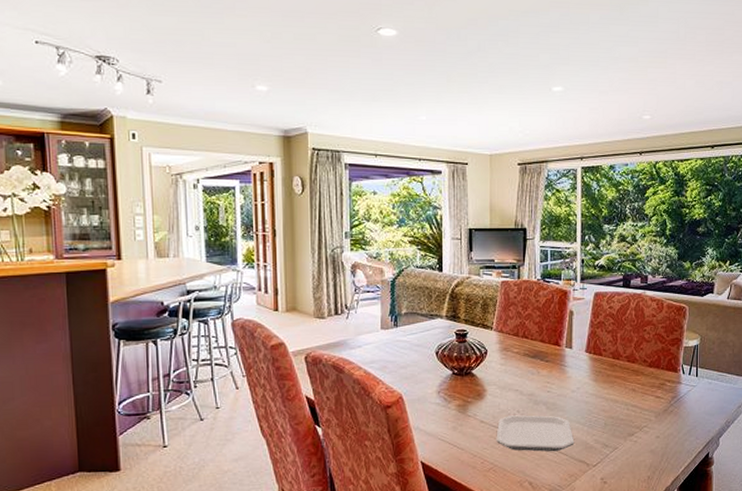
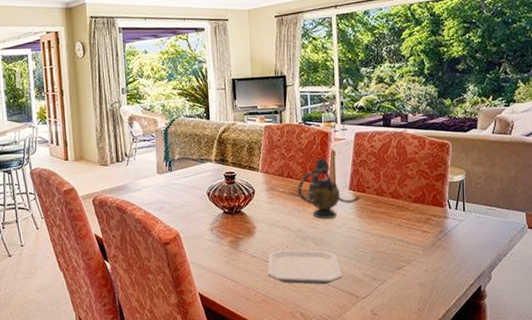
teapot: none [532,317,597,383] -> present [297,157,361,219]

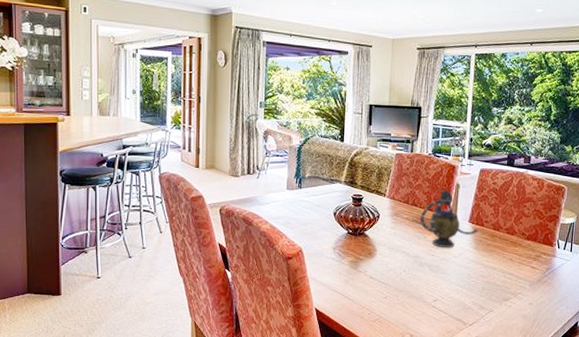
plate: present [267,250,343,285] -> none [383,274,454,310]

